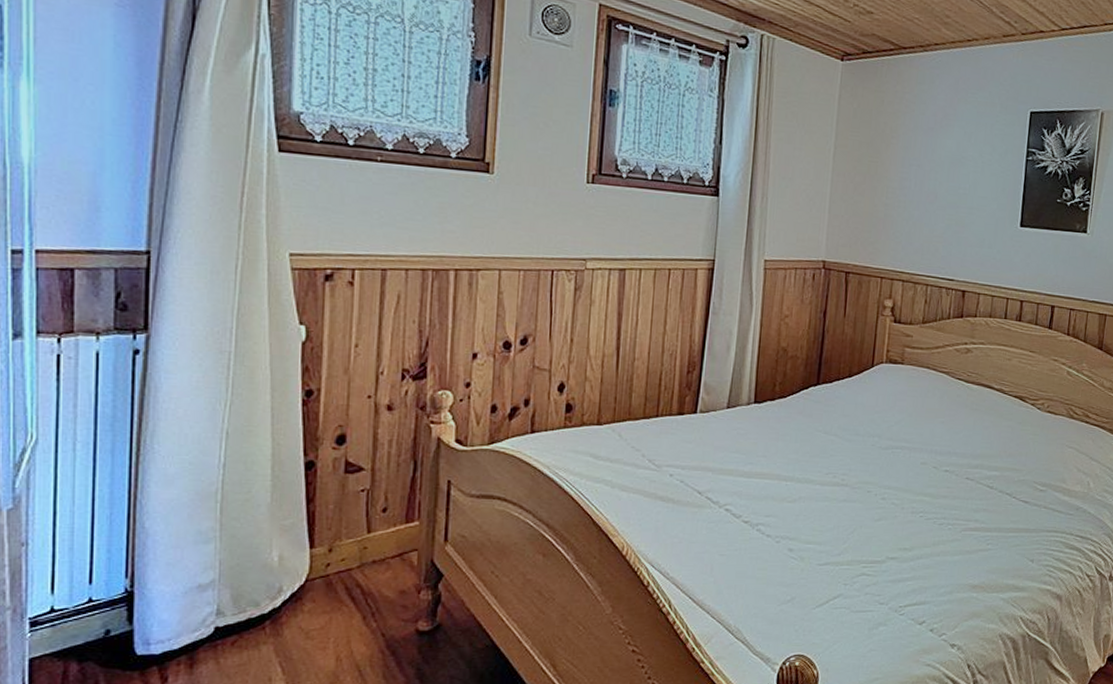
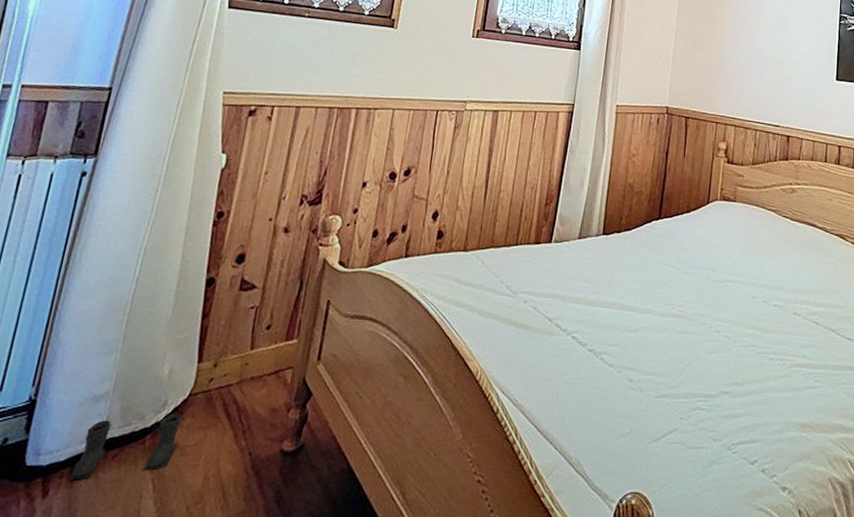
boots: none [188,598,302,667] -> present [69,413,182,480]

